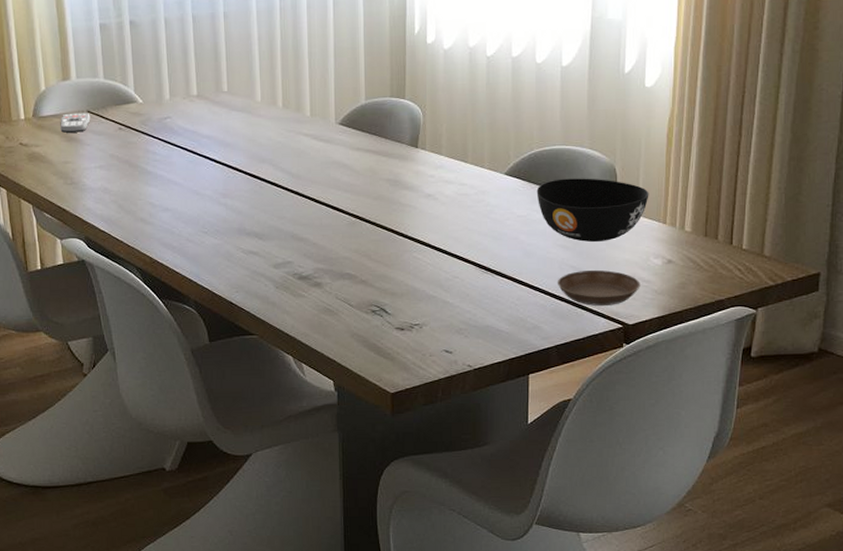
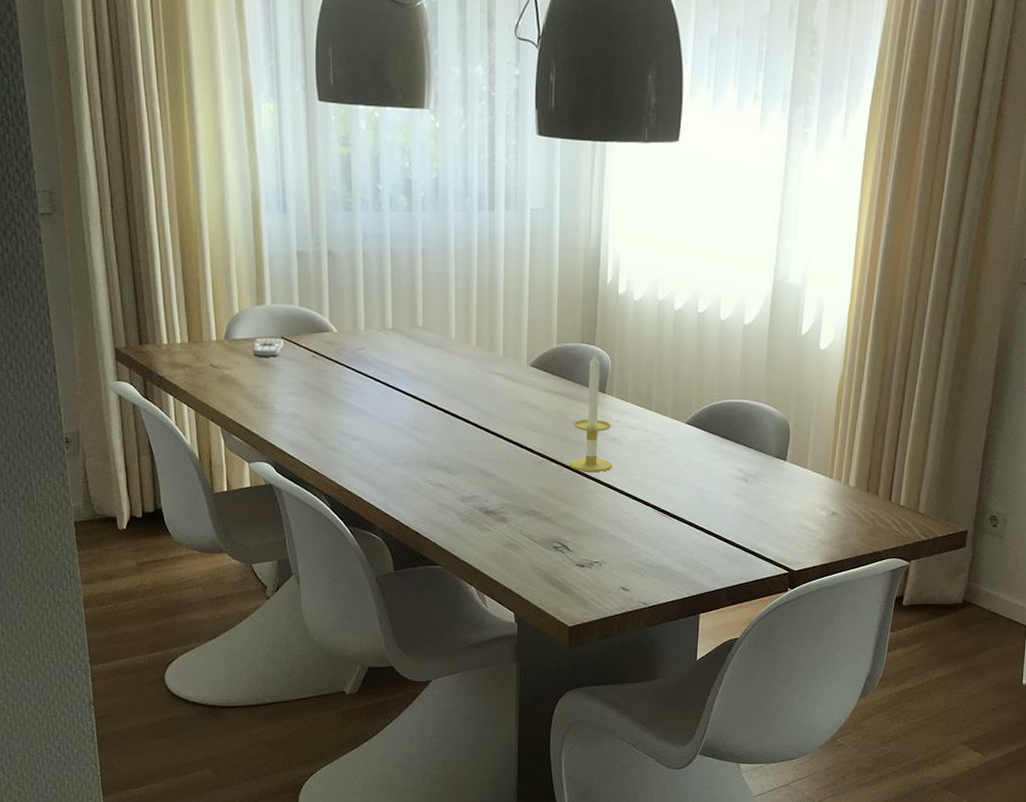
candle: none [384,104,429,231] -> present [569,351,612,473]
bowl: present [536,178,649,242] -> none [715,430,819,492]
saucer: present [557,270,640,306] -> none [730,518,806,552]

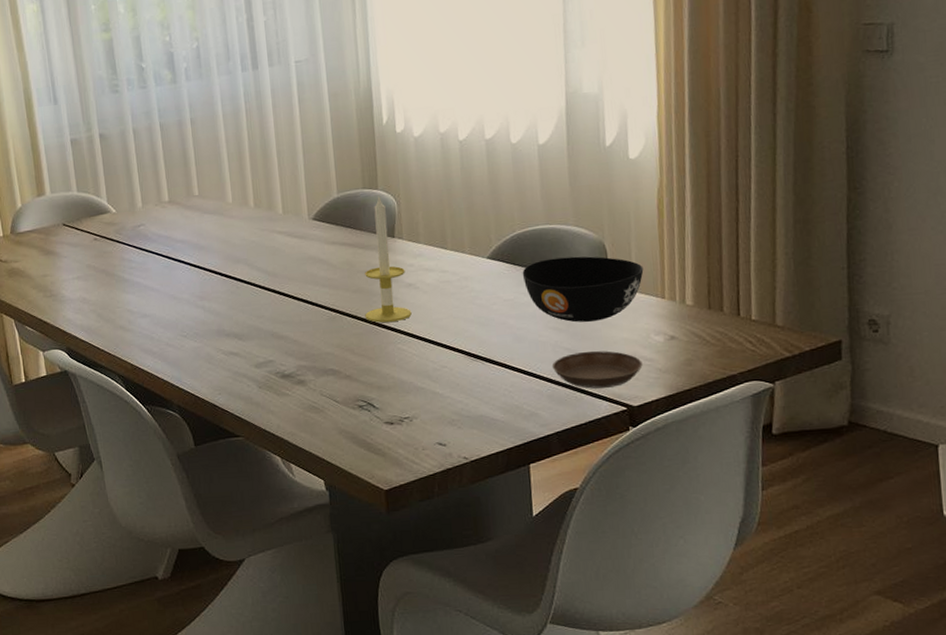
remote control: present [252,338,284,358] -> none [37,226,66,247]
bowl: none [715,430,819,492] -> present [522,256,644,323]
saucer: none [730,518,806,552] -> present [552,351,643,389]

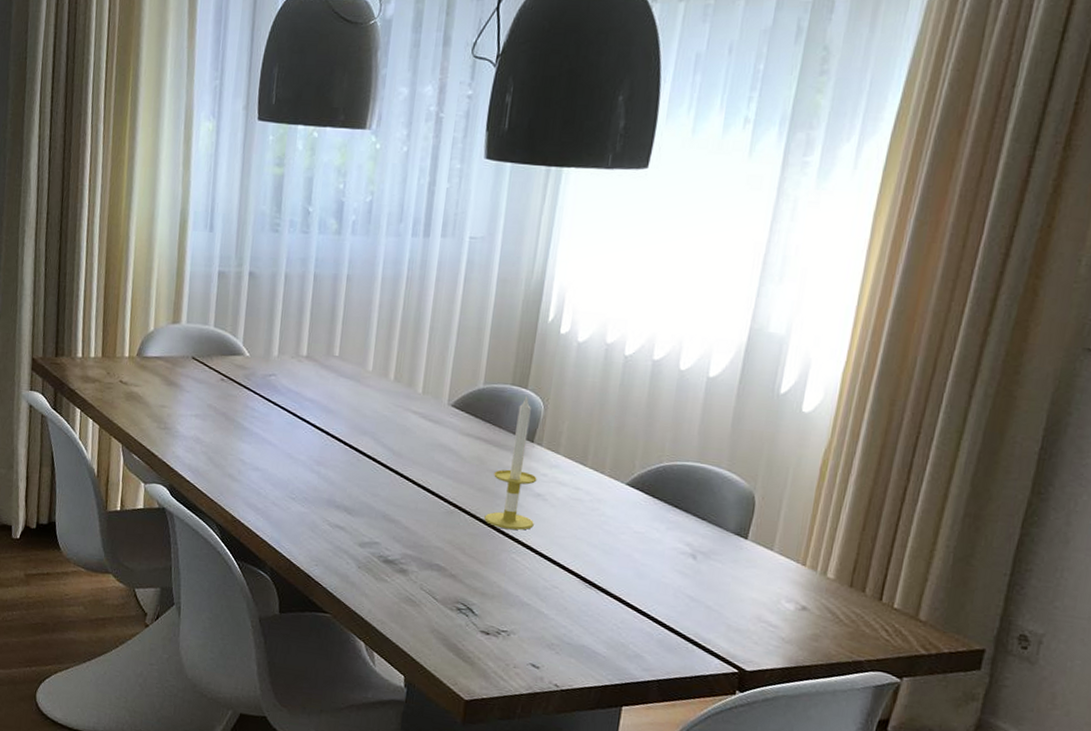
bowl: present [522,256,644,323] -> none [659,498,790,575]
saucer: present [552,351,643,389] -> none [668,602,766,647]

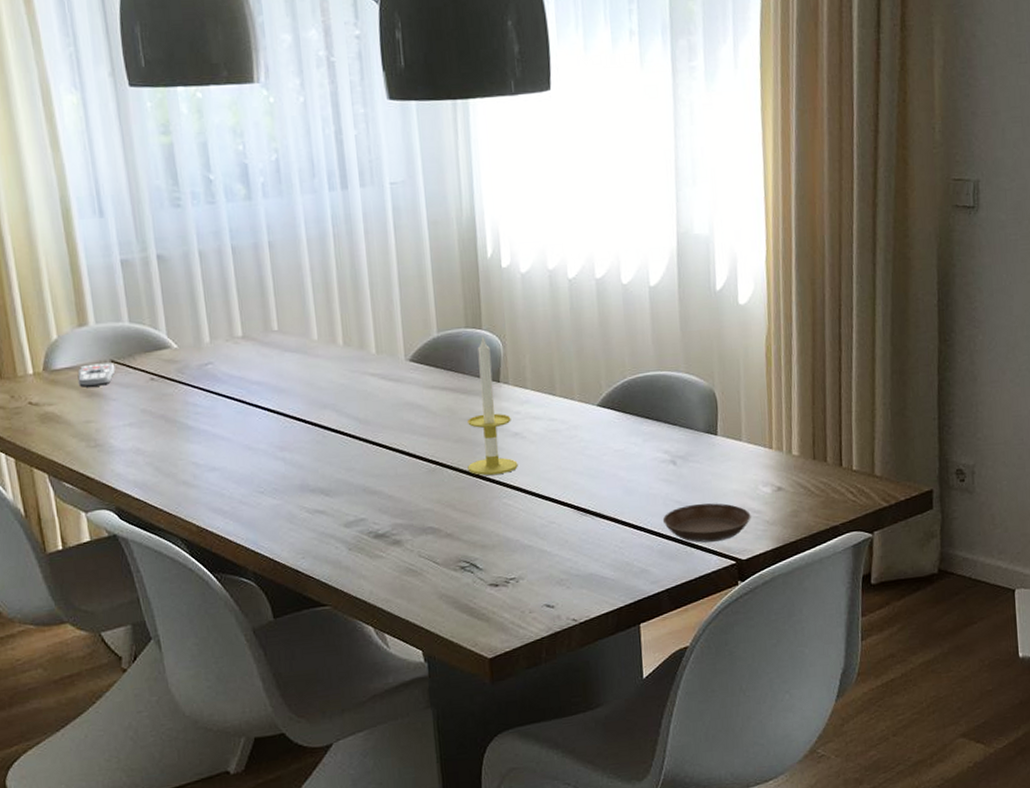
remote control: none [162,357,195,378] -> present [77,362,115,388]
saucer: none [668,602,766,647] -> present [662,503,751,543]

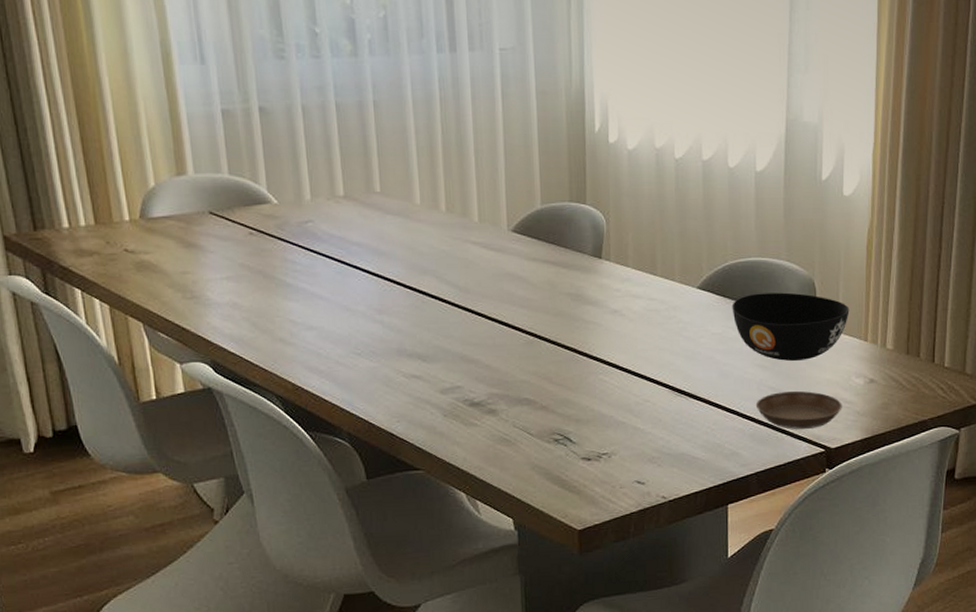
remote control: present [77,362,115,388] -> none [175,214,214,238]
candle: present [467,335,518,476] -> none [565,210,616,351]
bowl: none [633,404,753,474] -> present [732,292,850,361]

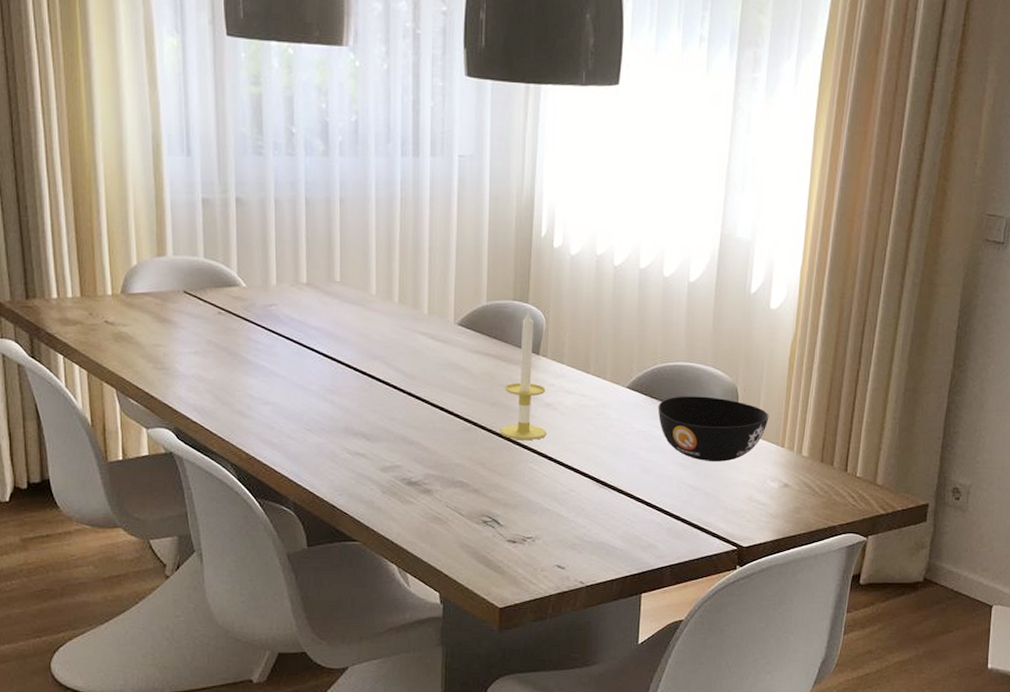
candle: none [565,210,616,351] -> present [500,309,547,441]
saucer: present [755,391,842,429] -> none [674,490,756,527]

